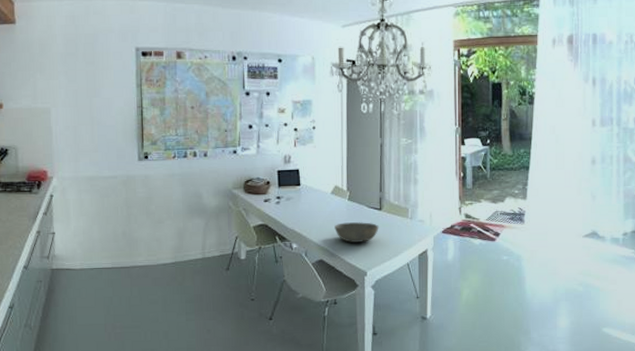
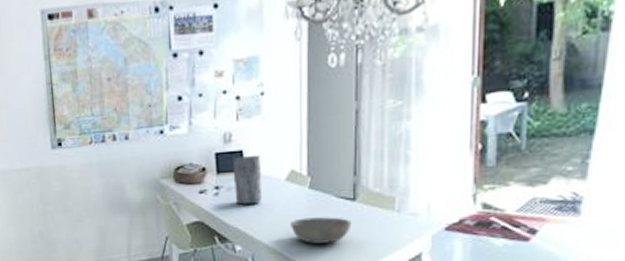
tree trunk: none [291,173,313,211] -> present [232,154,262,205]

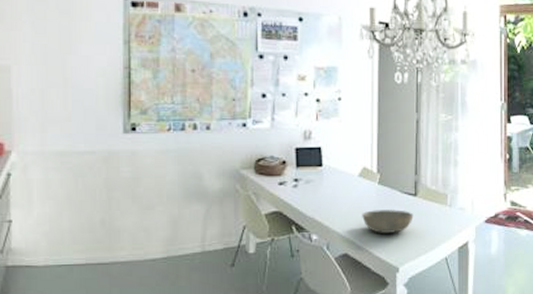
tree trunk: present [232,154,262,205] -> none [311,152,337,197]

